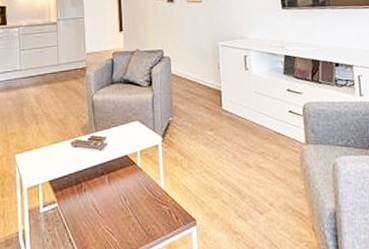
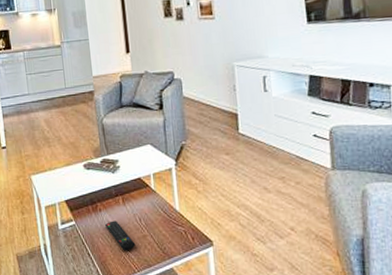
remote control: none [89,201,119,235] -> present [105,220,136,251]

